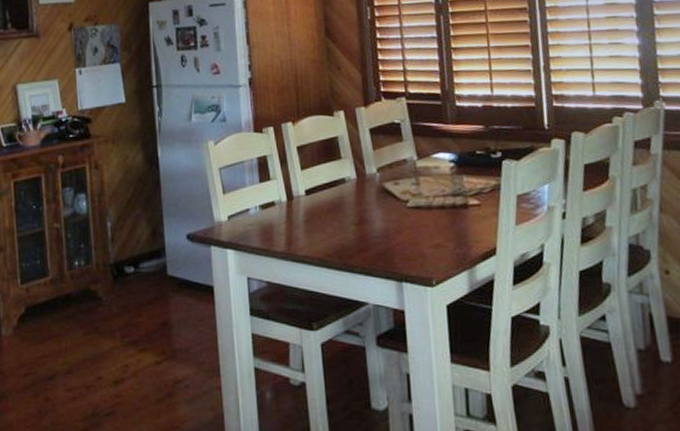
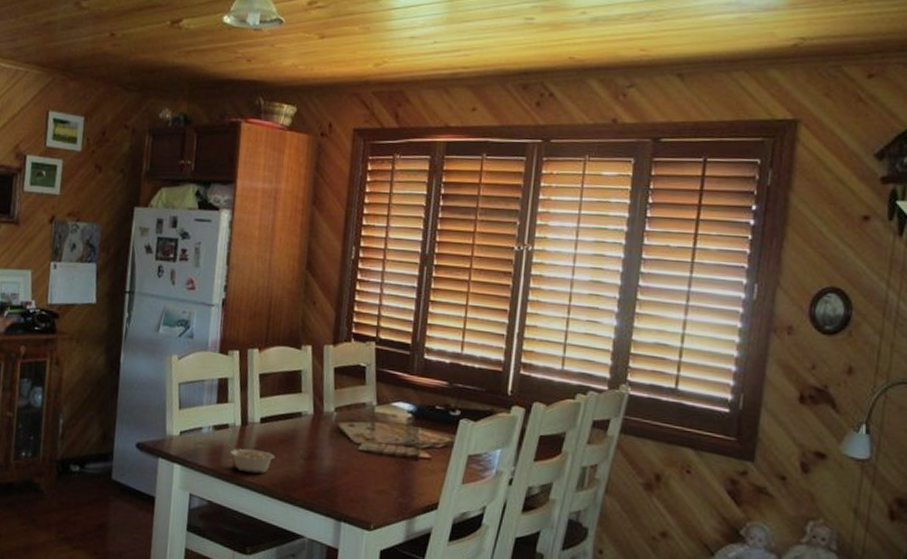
legume: none [278,221,326,247] -> present [228,444,275,474]

